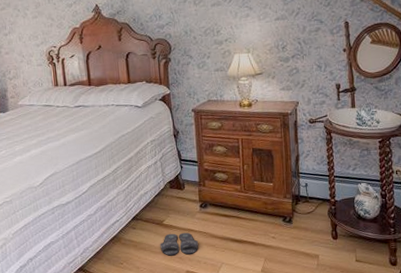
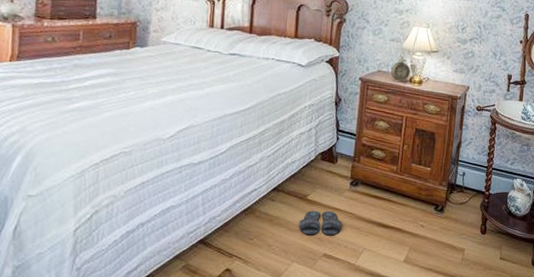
alarm clock: none [219,80,240,109] -> present [390,53,411,83]

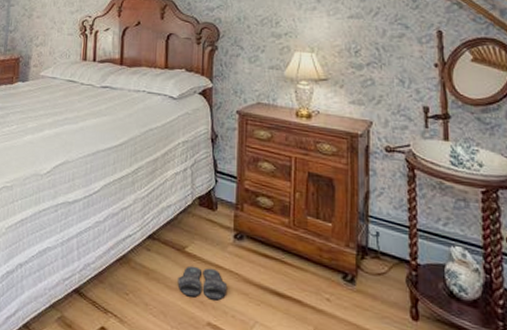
alarm clock: present [390,53,411,83] -> none [272,82,297,117]

